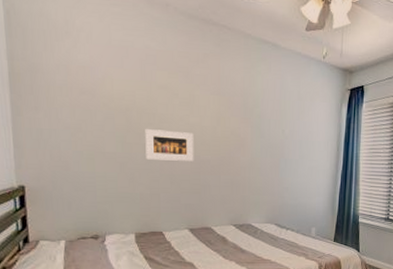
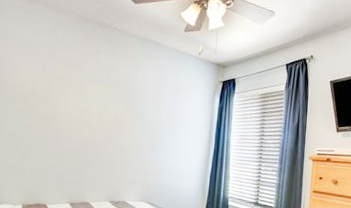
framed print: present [145,129,194,161] -> none [39,112,82,142]

